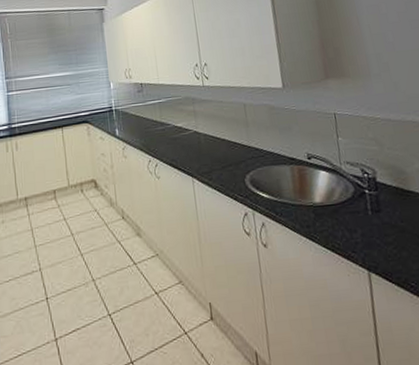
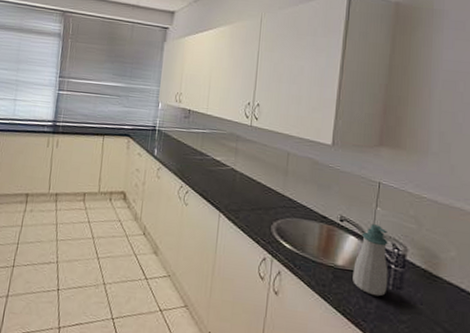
soap bottle: none [331,154,368,225] -> present [353,224,388,297]

